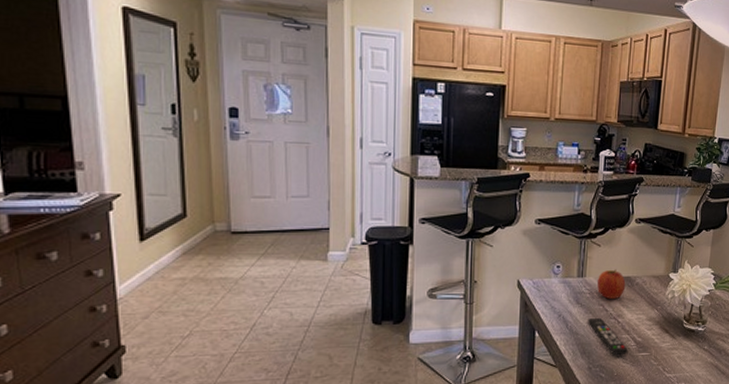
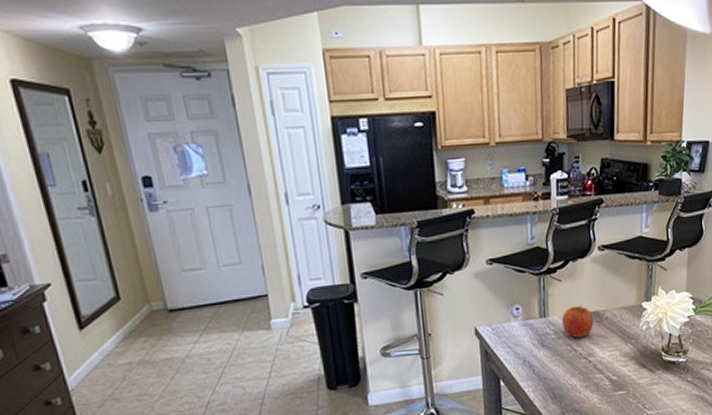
remote control: present [588,318,628,356] -> none [555,359,603,398]

